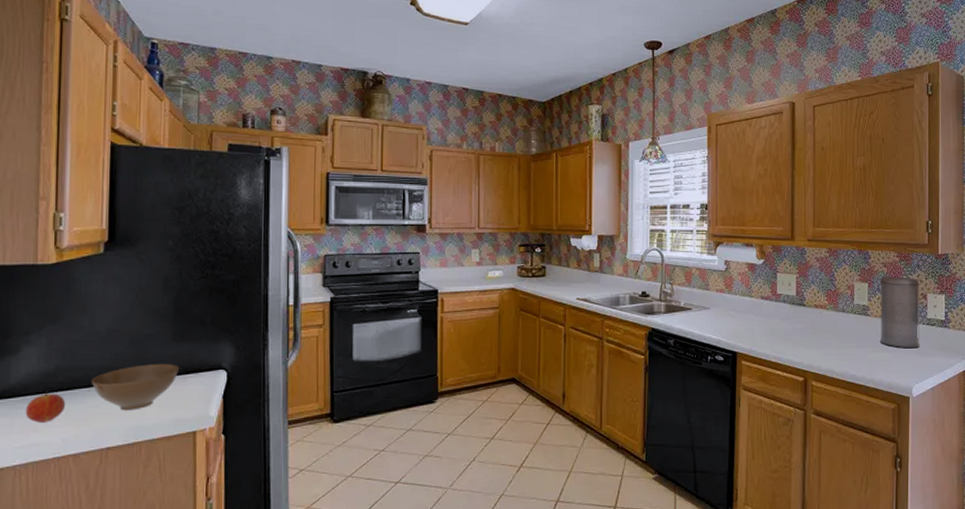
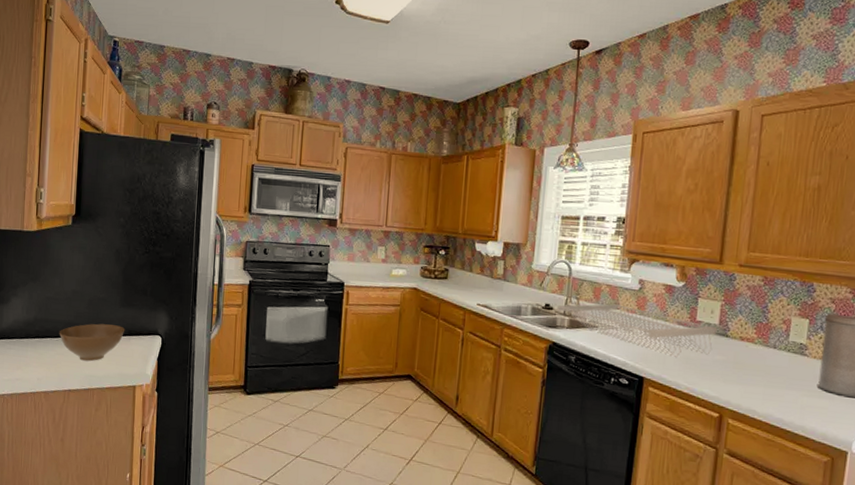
fruit: present [25,391,66,424] -> none [12,336,41,363]
dish rack: none [653,286,795,330] -> present [556,304,718,357]

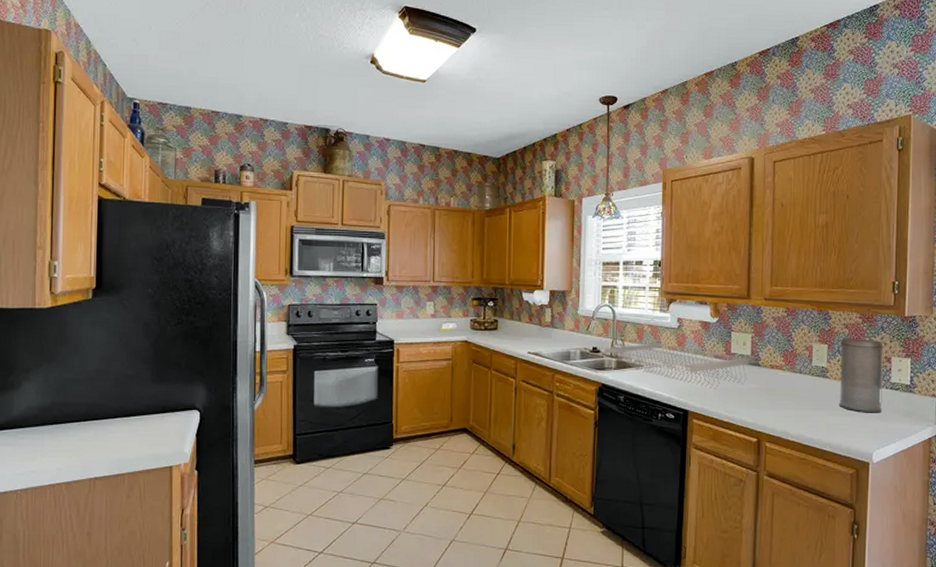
bowl: present [59,323,125,362] -> none [81,402,158,445]

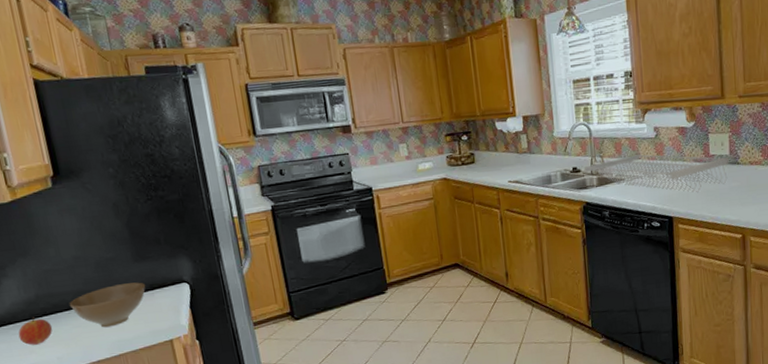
fruit: none [25,424,60,453] -> present [18,317,53,346]
bowl: none [81,402,158,445] -> present [69,282,146,328]

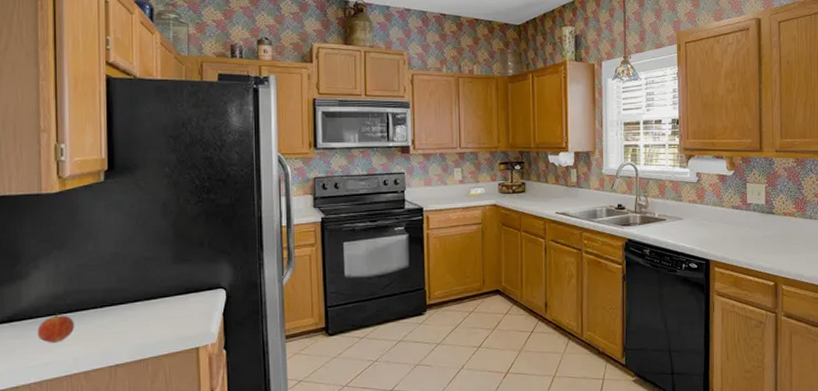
bowl: present [69,282,146,328] -> none [97,284,181,330]
dish rack: present [583,154,729,193] -> none [628,197,765,238]

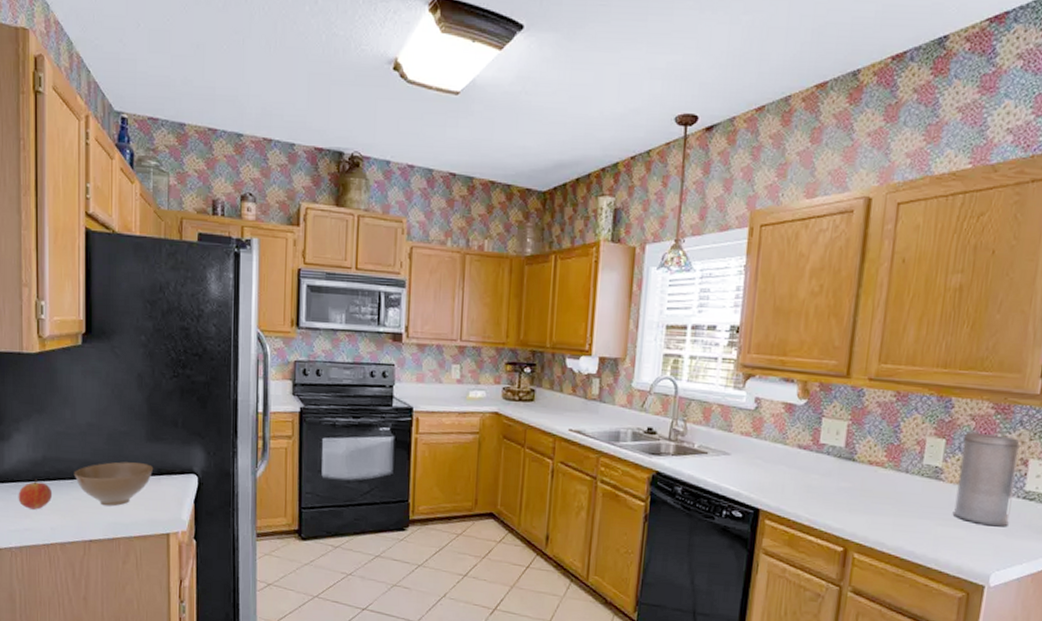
bowl: none [97,284,181,330] -> present [73,461,154,507]

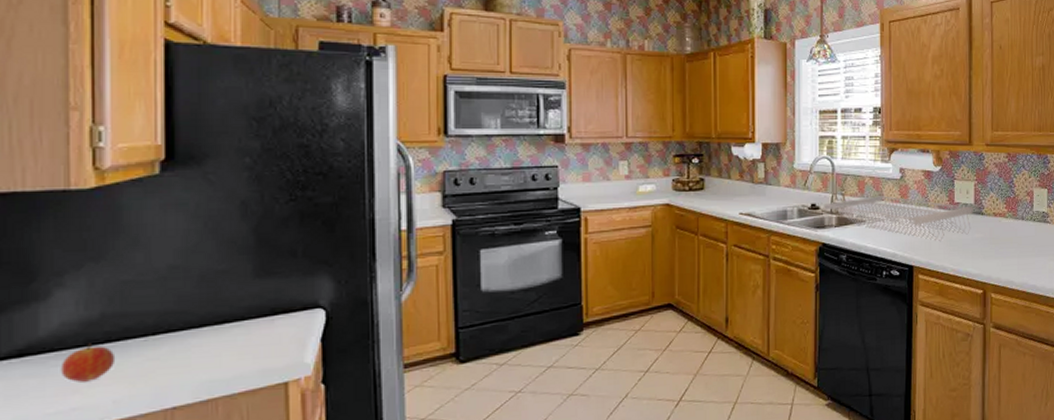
bowl: present [73,461,154,507] -> none [148,304,265,363]
dish rack: none [660,426,843,485] -> present [823,196,974,241]

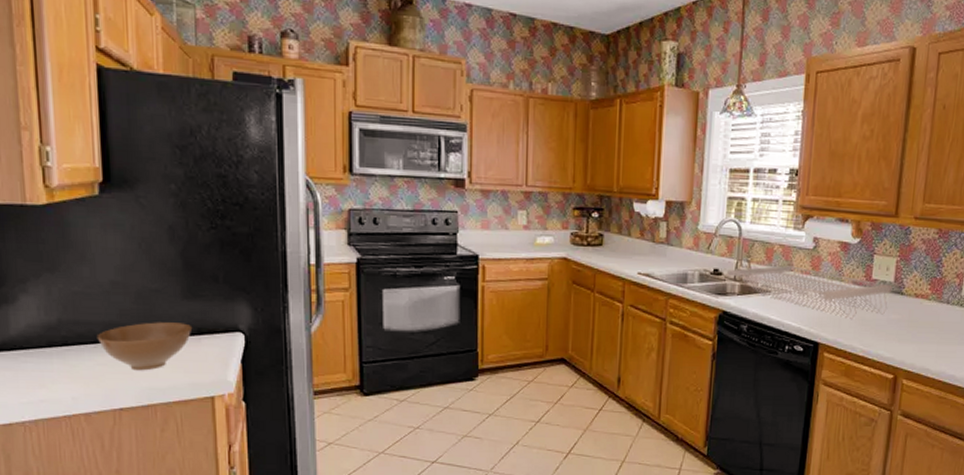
fruit: present [60,343,116,384] -> none [29,345,72,380]
bowl: none [148,304,265,363] -> present [96,322,193,371]

